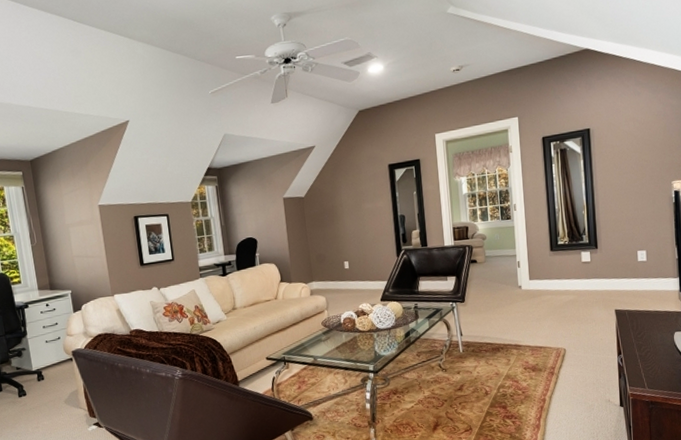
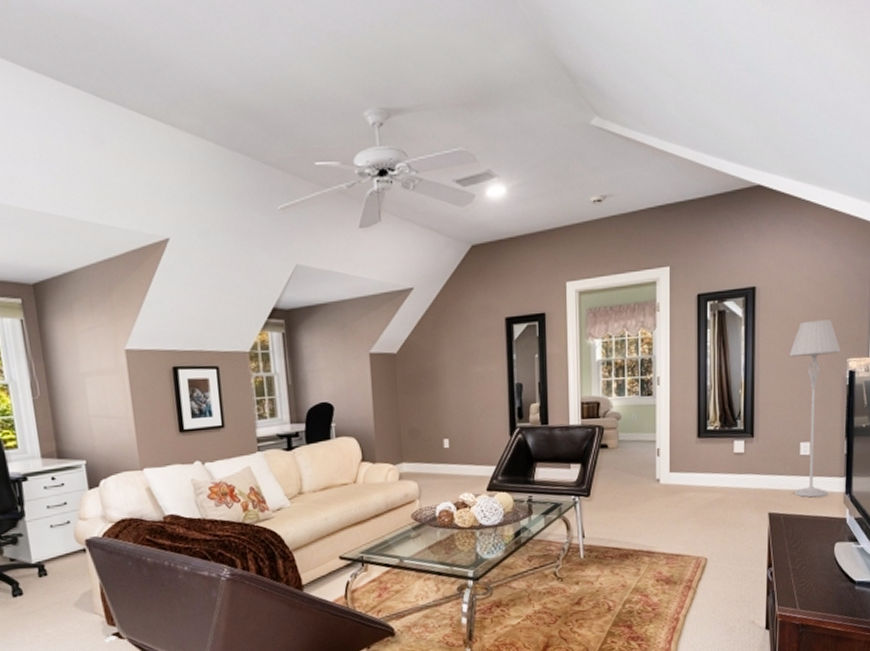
floor lamp: none [622,151,665,296] -> present [789,319,840,498]

